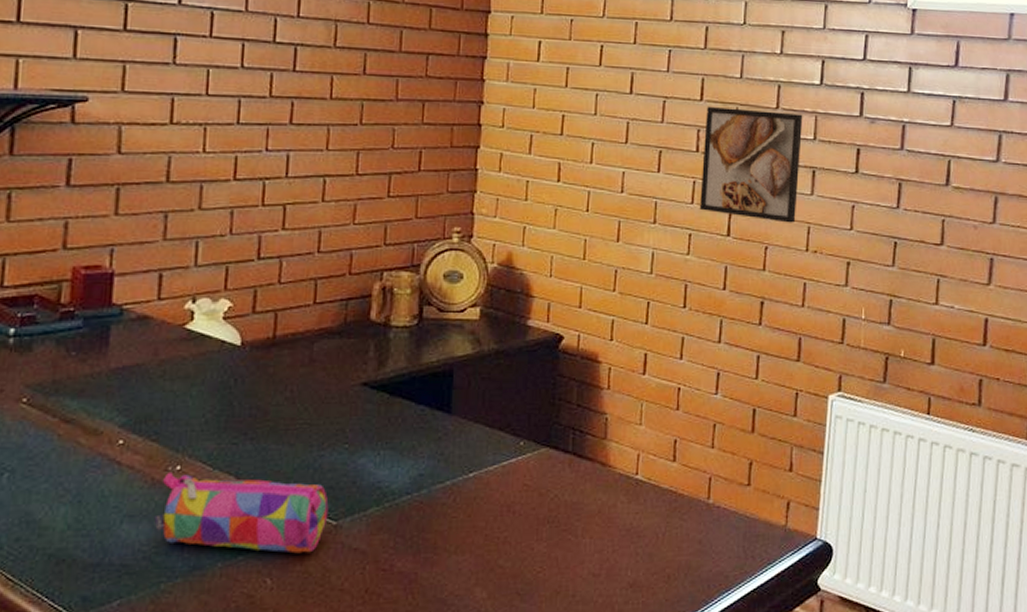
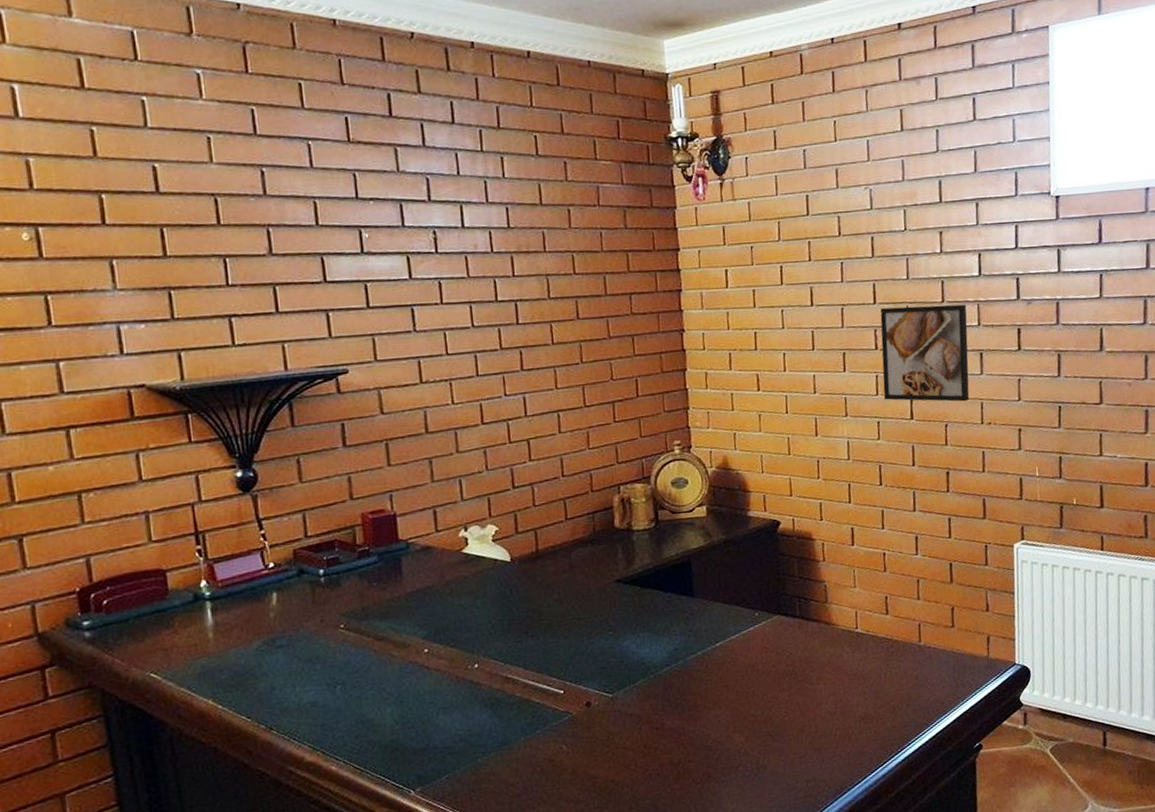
pencil case: present [154,471,329,554] -> none [463,666,605,726]

